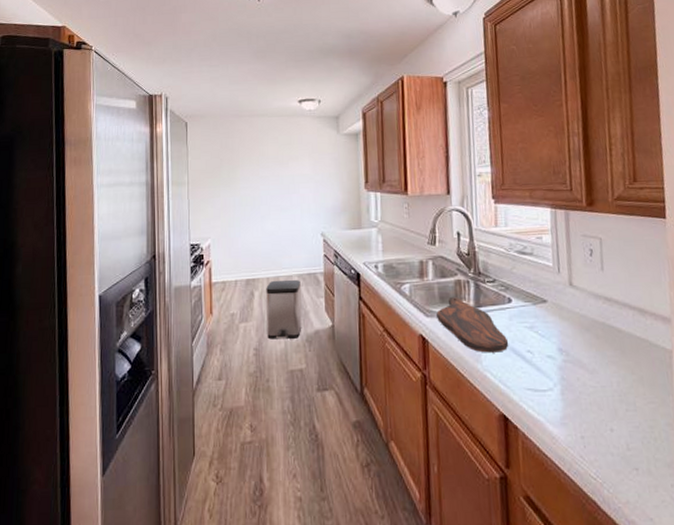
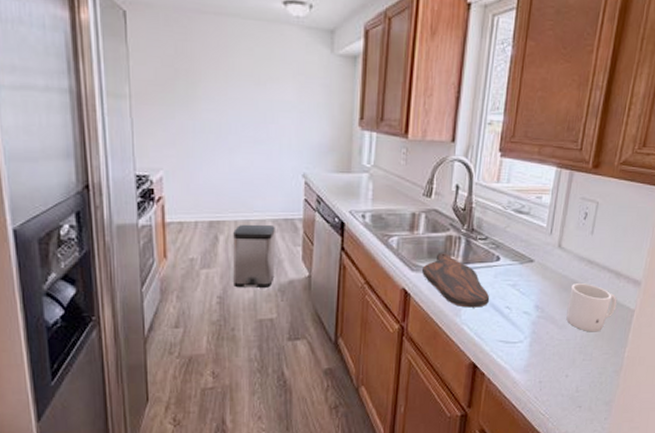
mug: none [592,321,650,378] -> present [566,282,617,332]

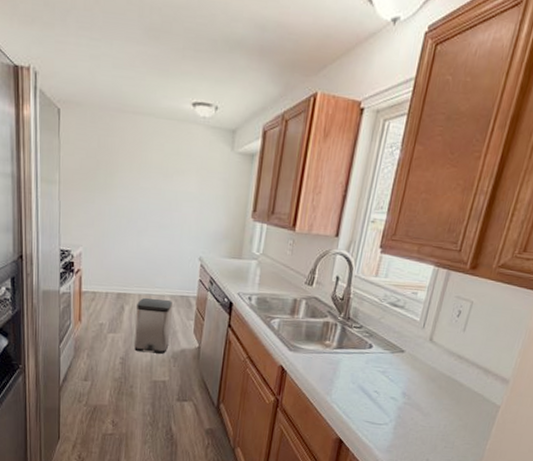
cutting board: present [422,252,490,308] -> none [299,335,360,389]
mug: present [566,282,617,332] -> none [431,375,484,423]

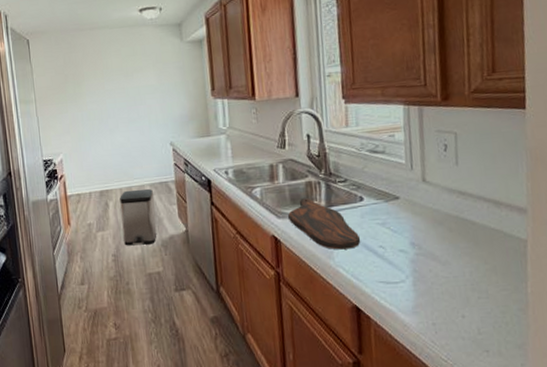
cutting board: none [299,335,360,389] -> present [288,197,361,250]

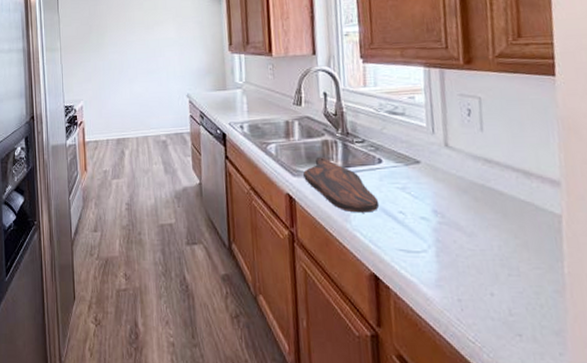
pedal bin: present [120,189,157,246] -> none [136,139,171,195]

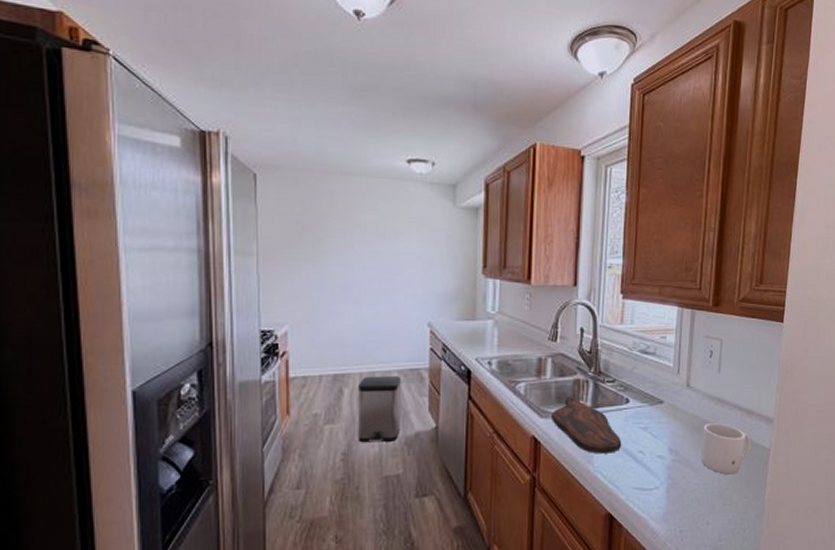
pedal bin: none [136,139,171,195] -> present [358,375,401,443]
mug: none [470,184,536,242] -> present [701,422,751,475]

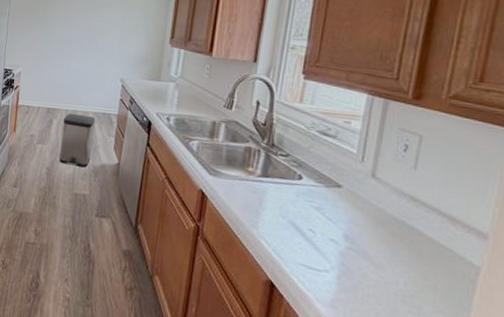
cutting board: present [552,396,622,454] -> none [220,161,291,224]
mug: present [701,422,751,475] -> none [384,220,454,283]

